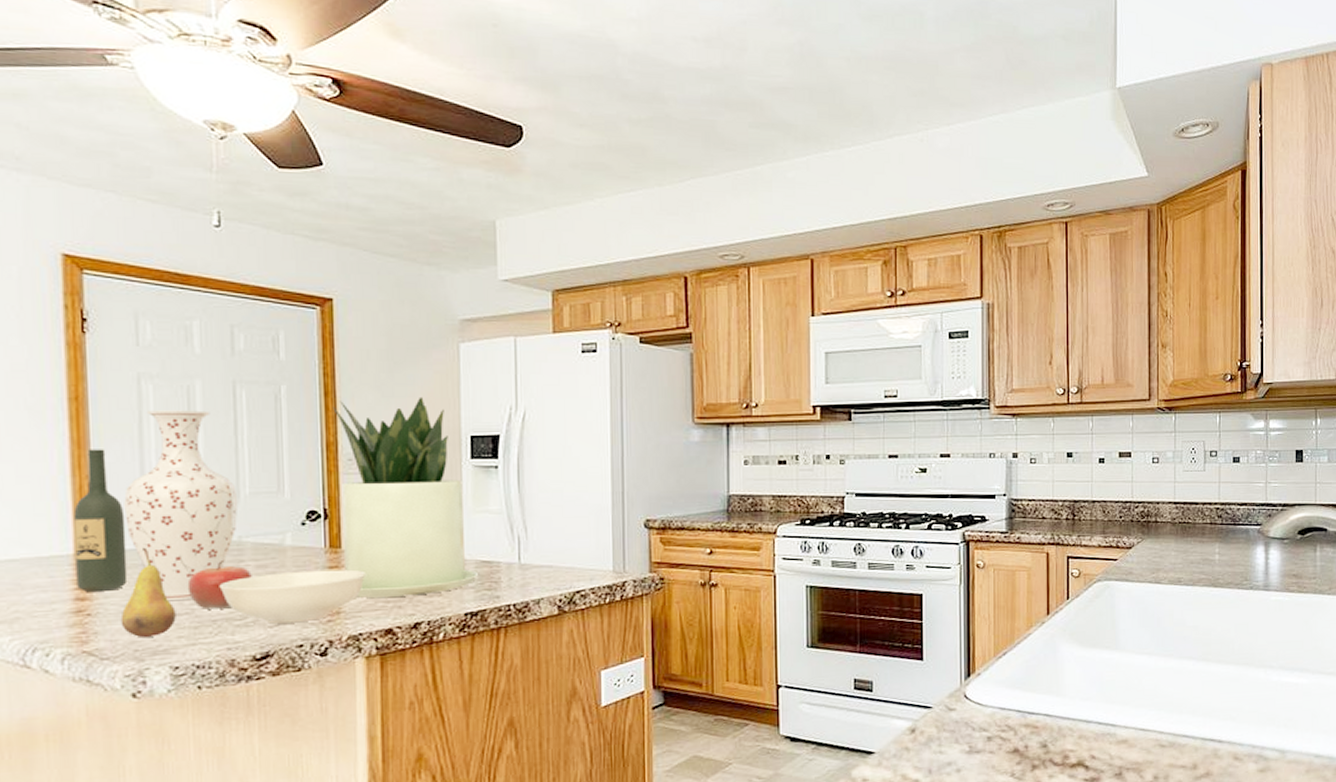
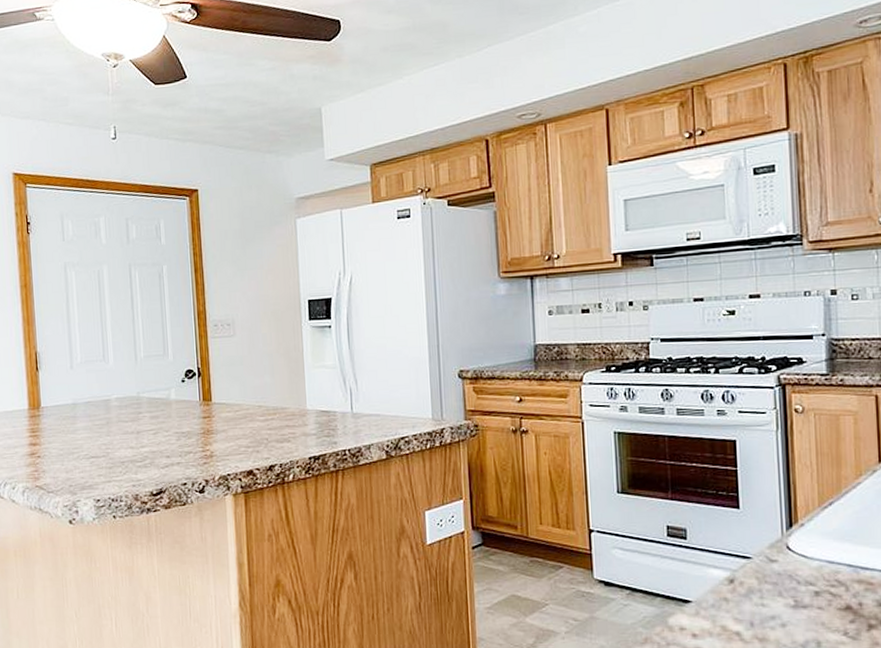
wine bottle: present [73,449,128,592] -> none [26,325,63,438]
fruit: present [120,547,176,638] -> none [59,402,97,476]
vase: present [124,410,239,601] -> none [59,290,137,446]
fruit: present [187,559,253,610] -> none [103,411,149,453]
bowl: present [219,569,367,624] -> none [125,419,232,465]
planter: present [333,396,479,598] -> none [201,268,320,443]

